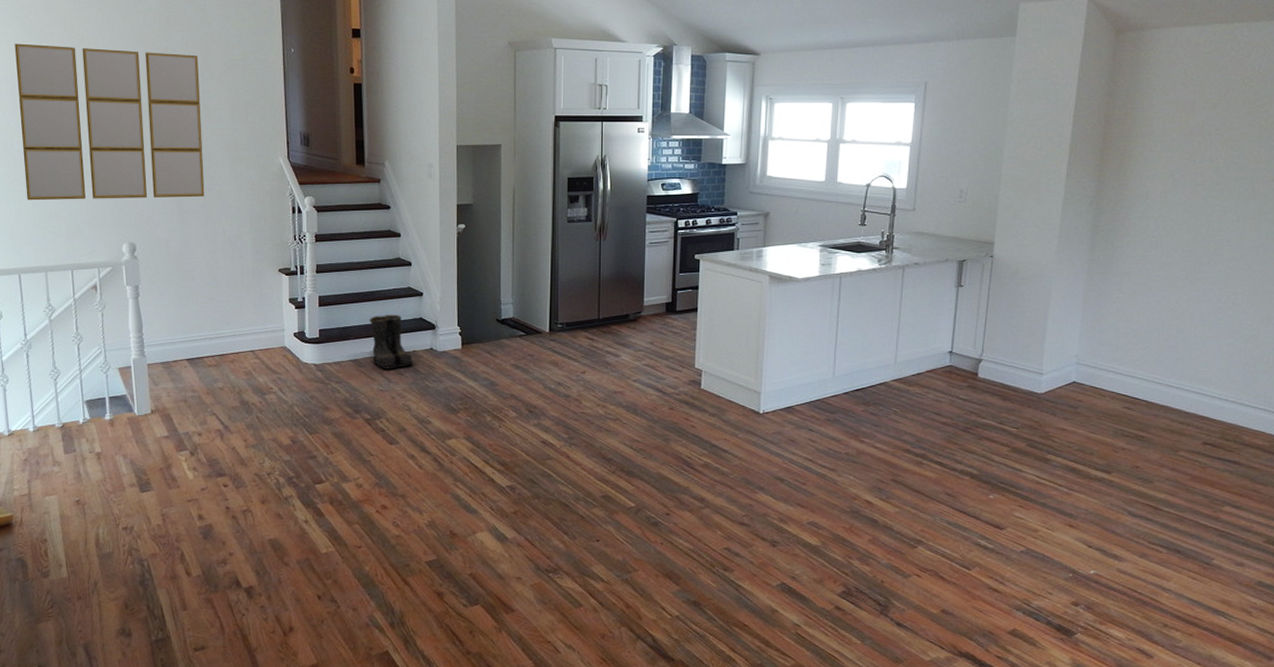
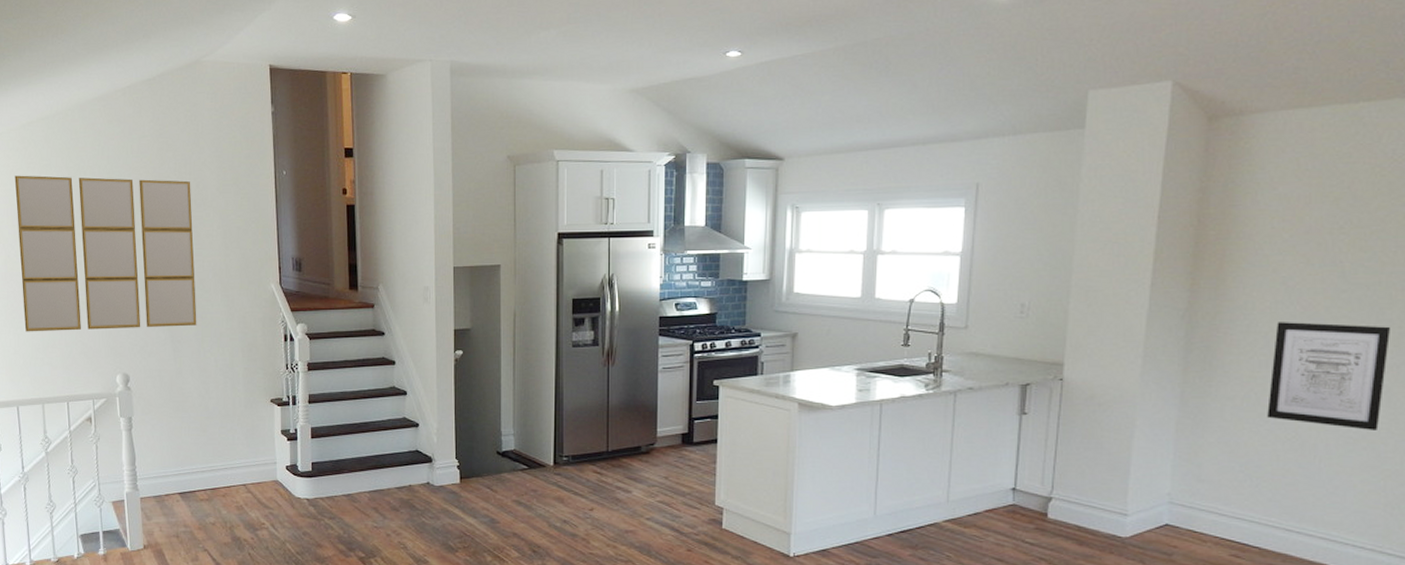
boots: present [369,315,415,369] -> none [363,447,411,505]
wall art: none [1156,209,1254,302] -> present [1267,322,1391,430]

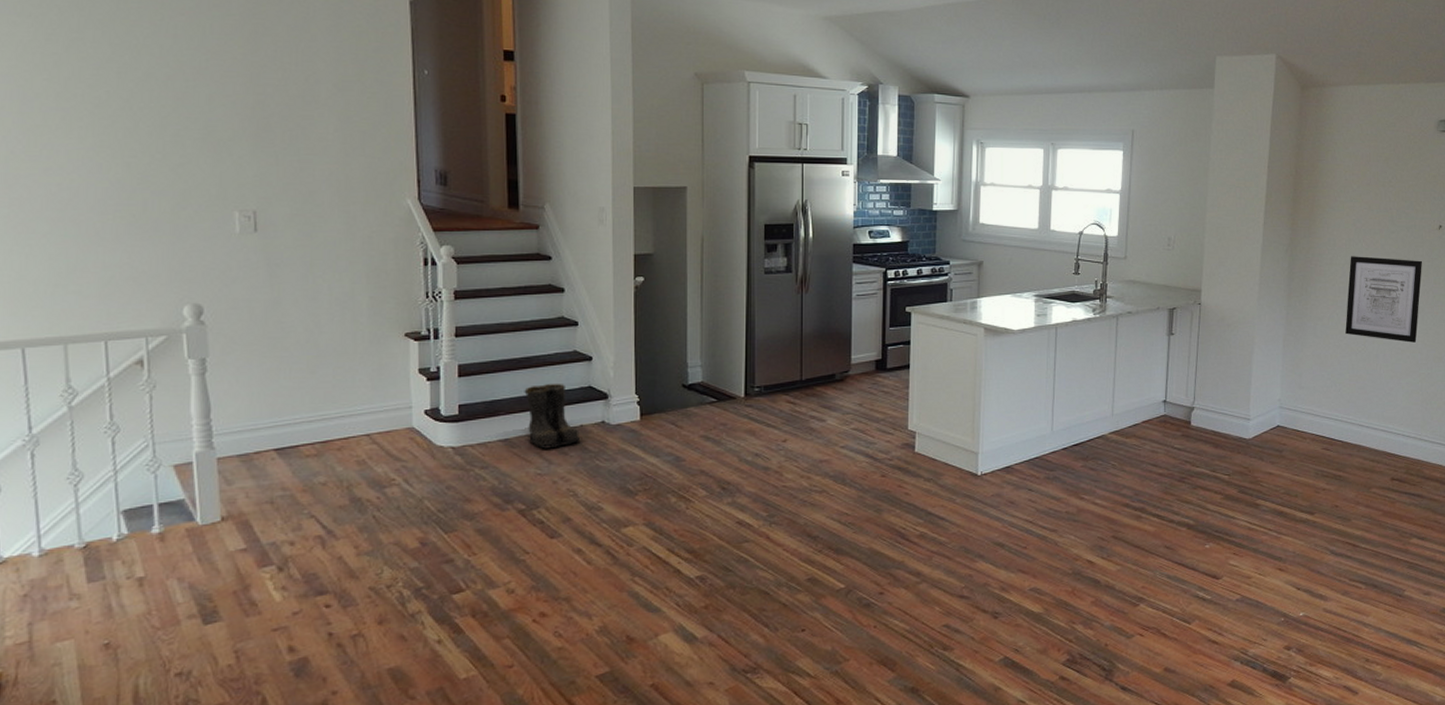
home mirror: present [14,175,197,332] -> none [24,48,304,252]
boots: none [363,447,411,505] -> present [524,384,582,449]

